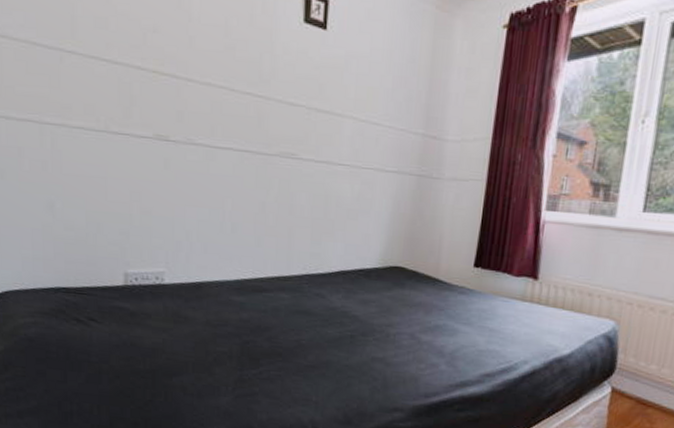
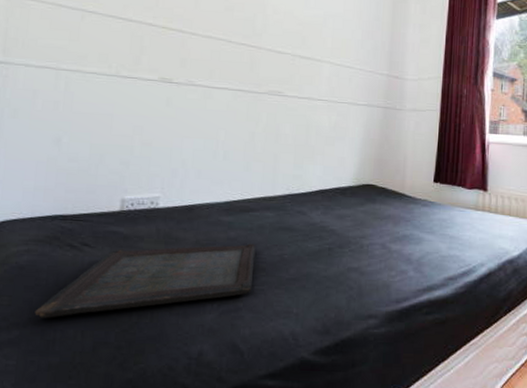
serving tray: none [49,324,271,391] -> present [34,243,256,318]

